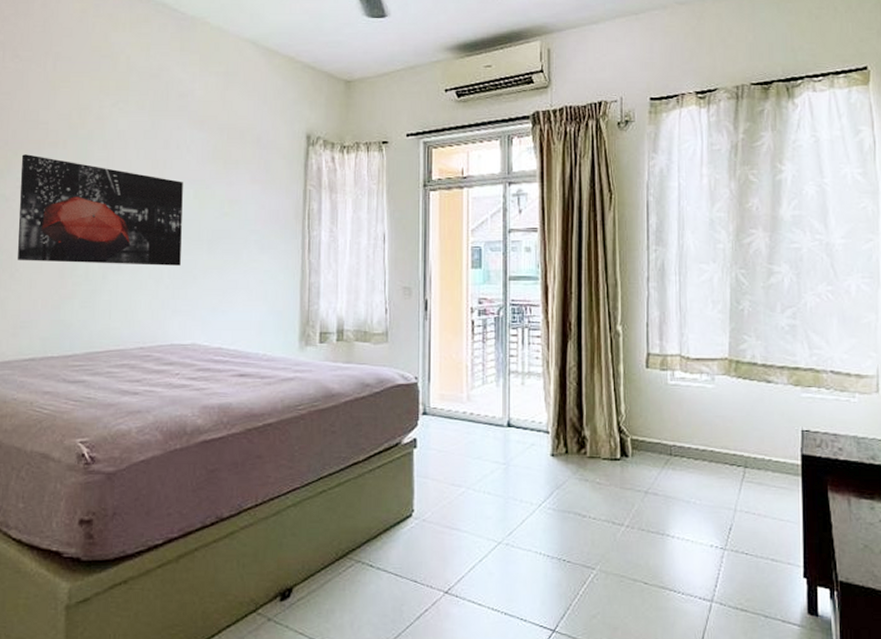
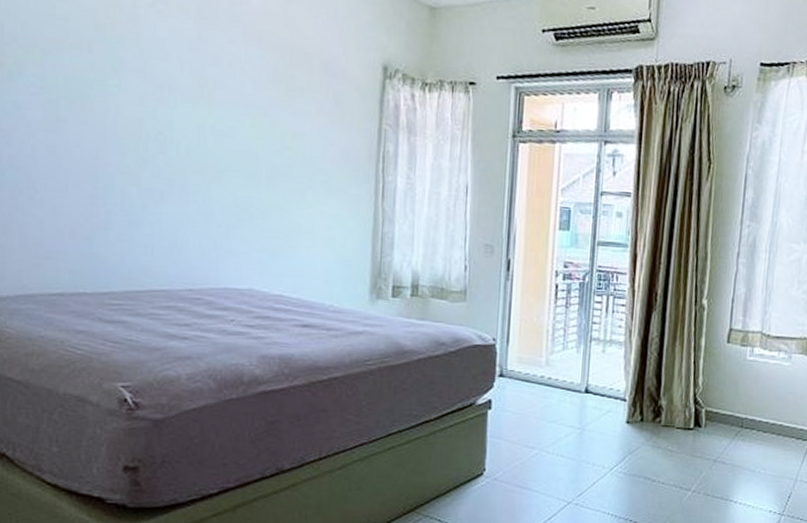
wall art: present [18,154,183,266] -> none [35,54,237,202]

